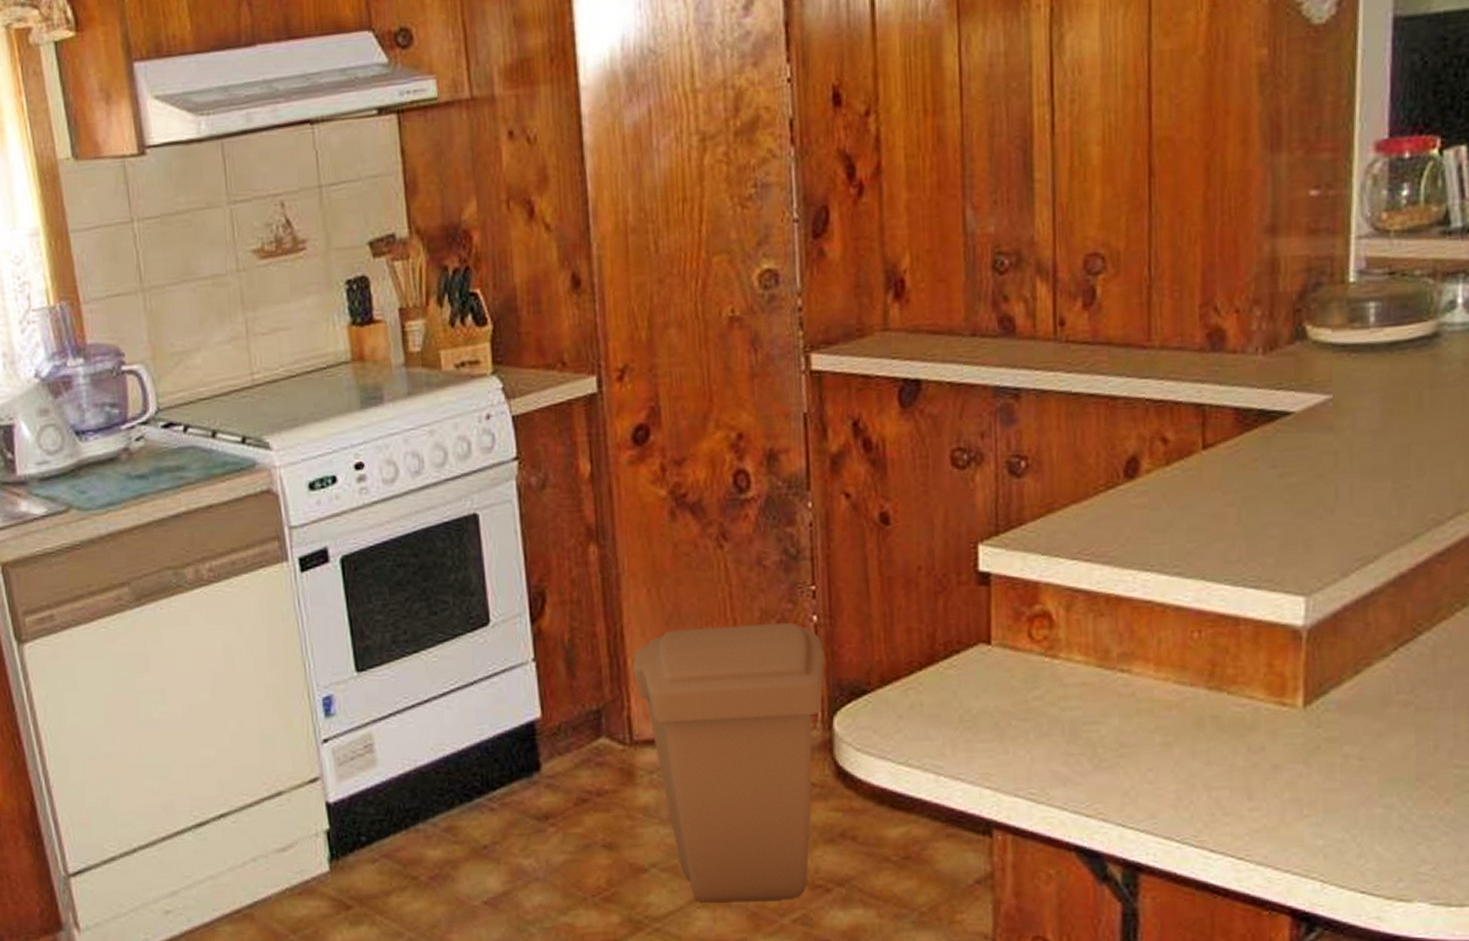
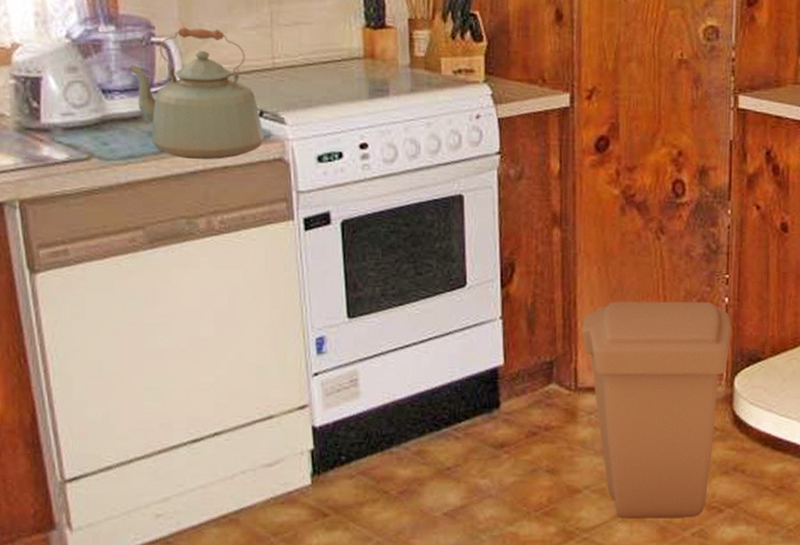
kettle: none [101,348,249,501] -> present [129,27,264,160]

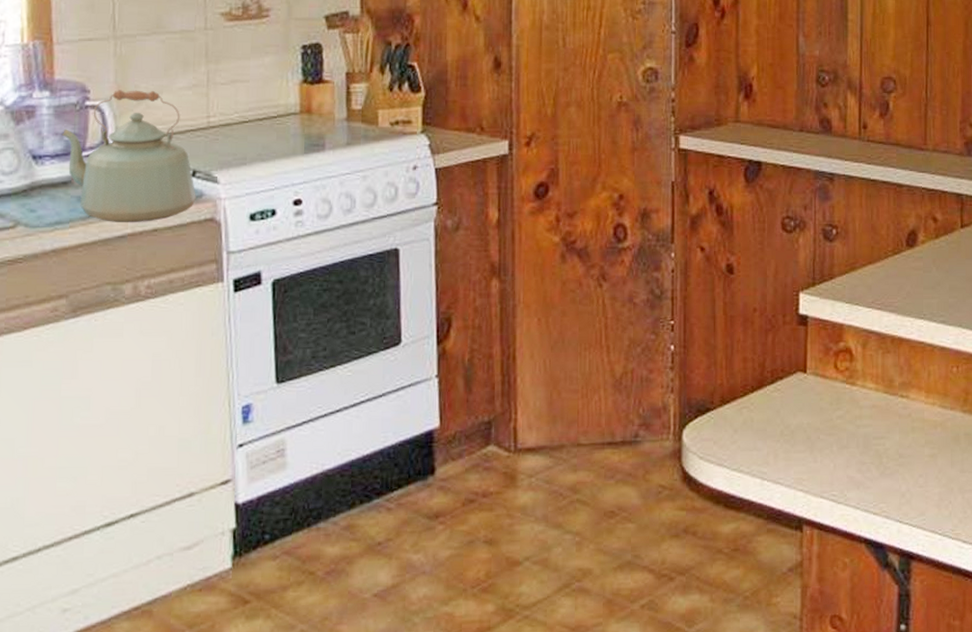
trash can: present [582,301,731,519] -> none [521,350,678,592]

